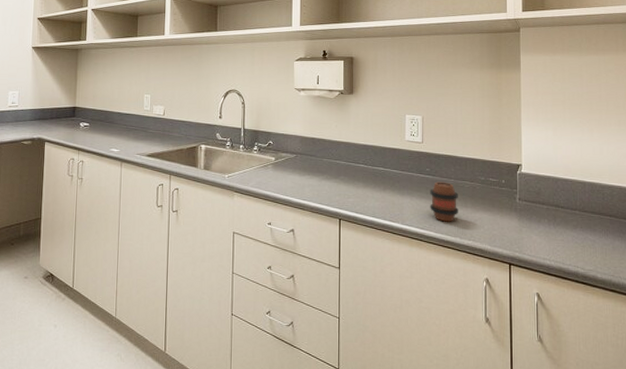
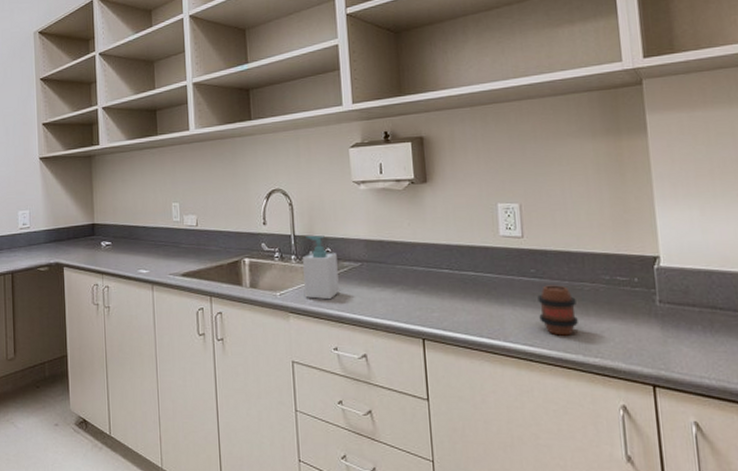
soap bottle: none [249,130,277,183] -> present [303,236,339,300]

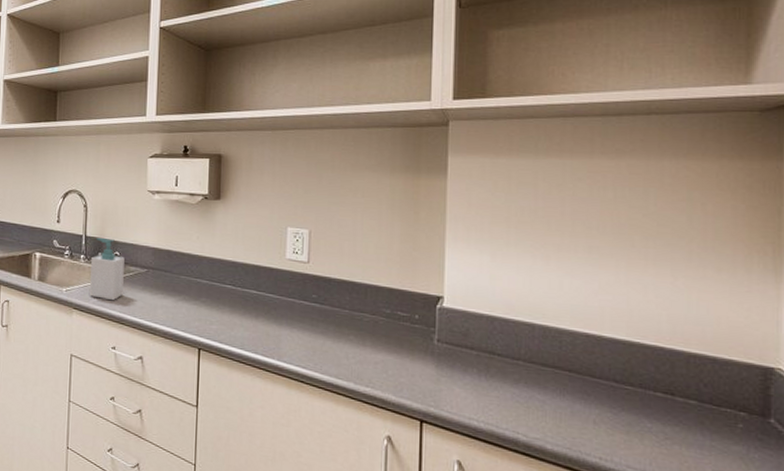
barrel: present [537,285,578,336] -> none [315,311,354,363]

